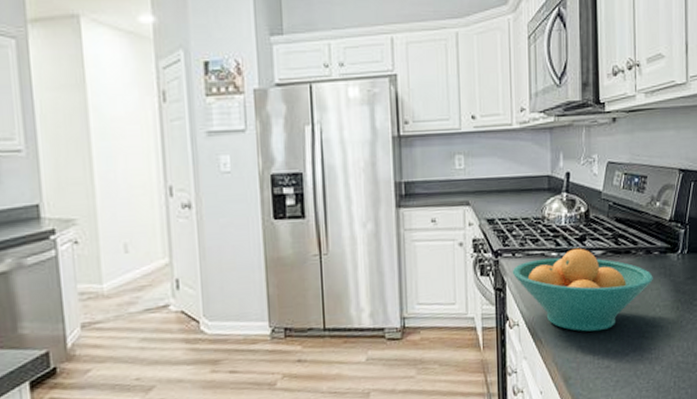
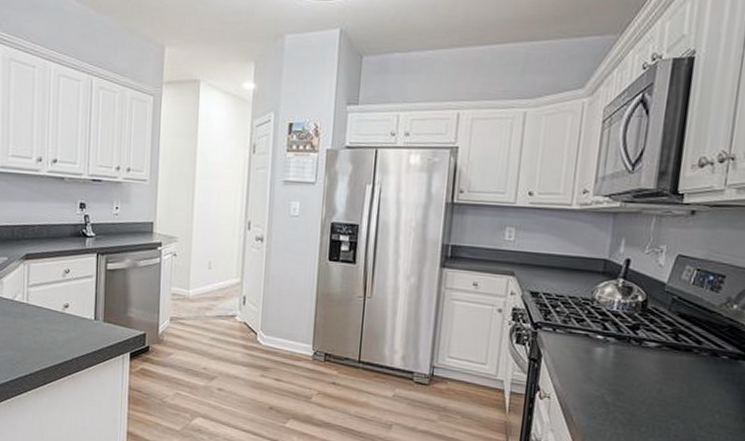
fruit bowl: present [512,248,653,332] -> none [550,335,717,424]

